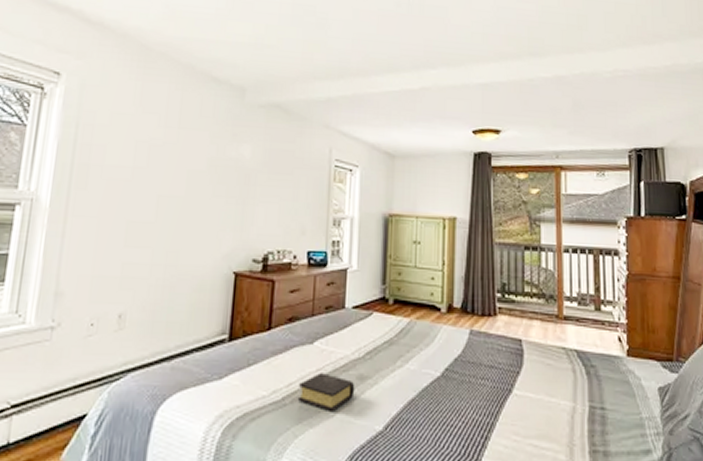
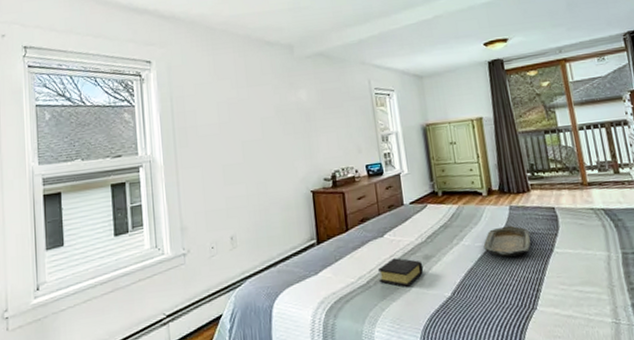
serving tray: none [431,353,489,392] -> present [483,225,531,257]

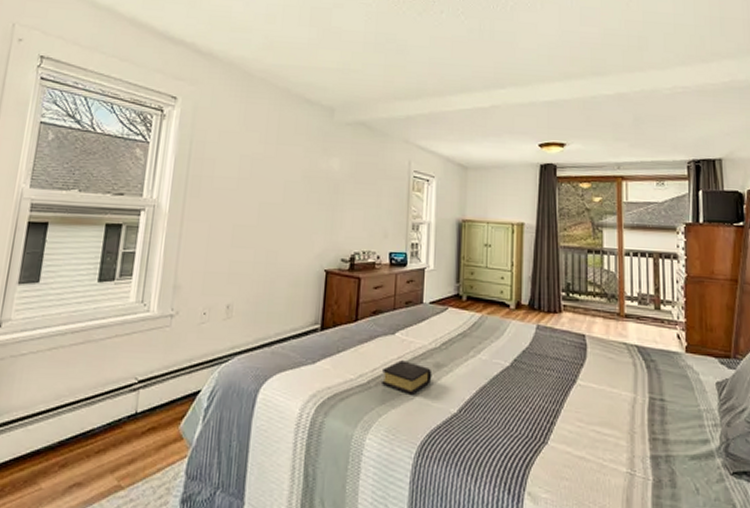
serving tray: present [483,225,531,257] -> none [501,346,554,381]

